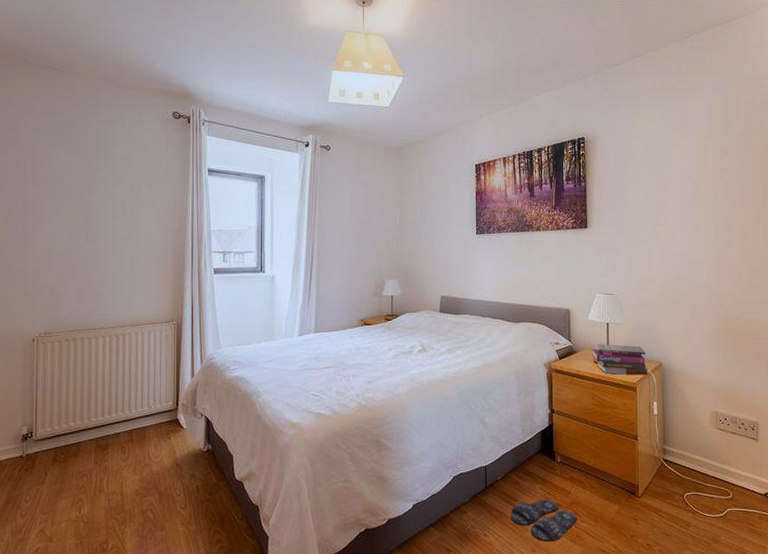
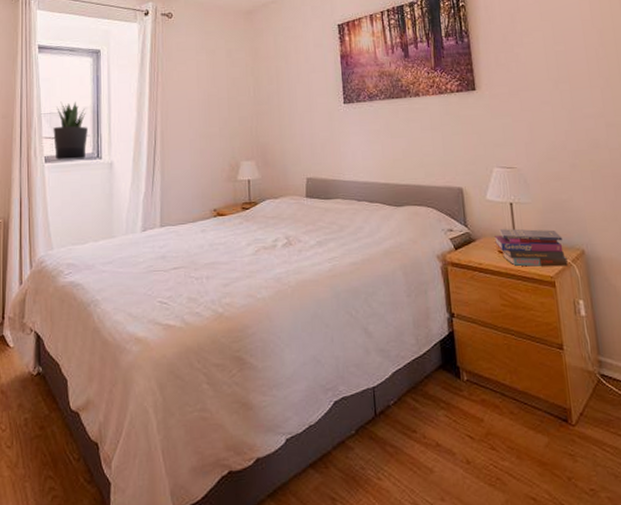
planter: none [221,220,252,273] -> present [53,101,88,161]
slippers: present [510,500,577,542] -> none [409,430,496,487]

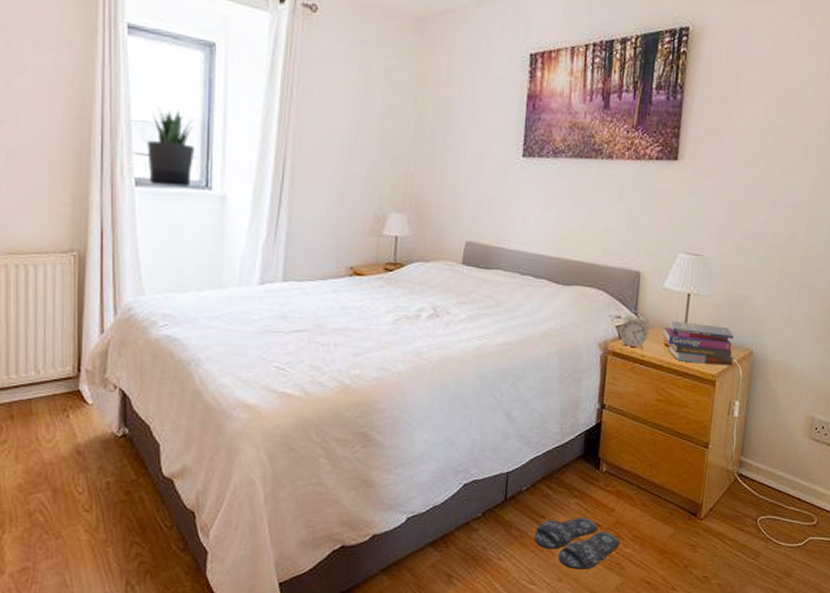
slippers: none [409,430,496,487] -> present [534,518,620,570]
alarm clock: none [453,223,482,257] -> present [618,310,650,348]

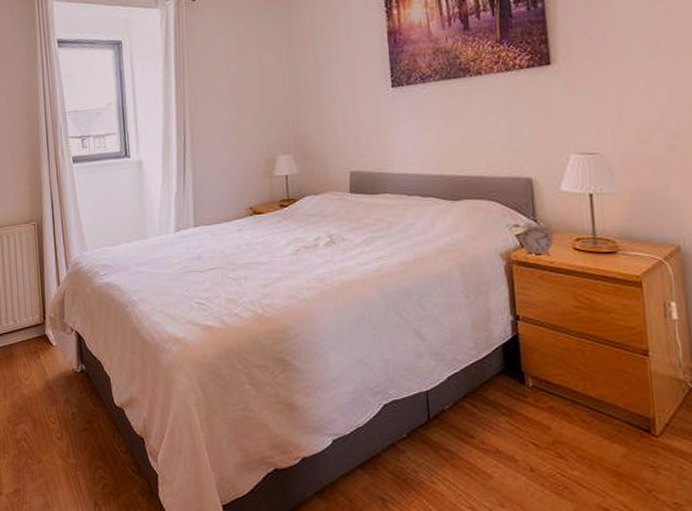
planter: present [147,107,194,188] -> none [79,98,114,161]
slippers: present [534,518,620,570] -> none [466,437,564,494]
books: present [663,321,734,366] -> none [569,223,659,265]

